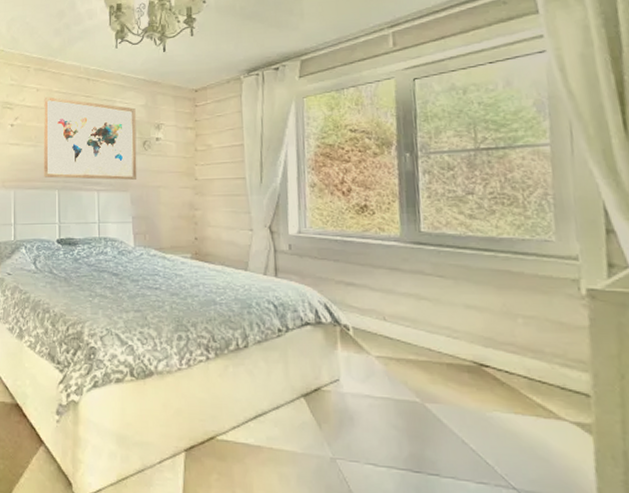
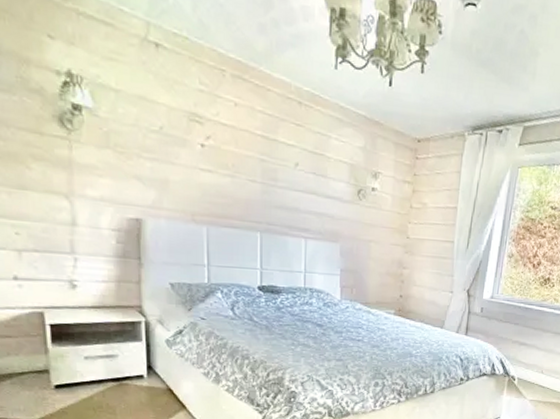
wall art: present [43,96,137,180] -> none [242,115,353,231]

